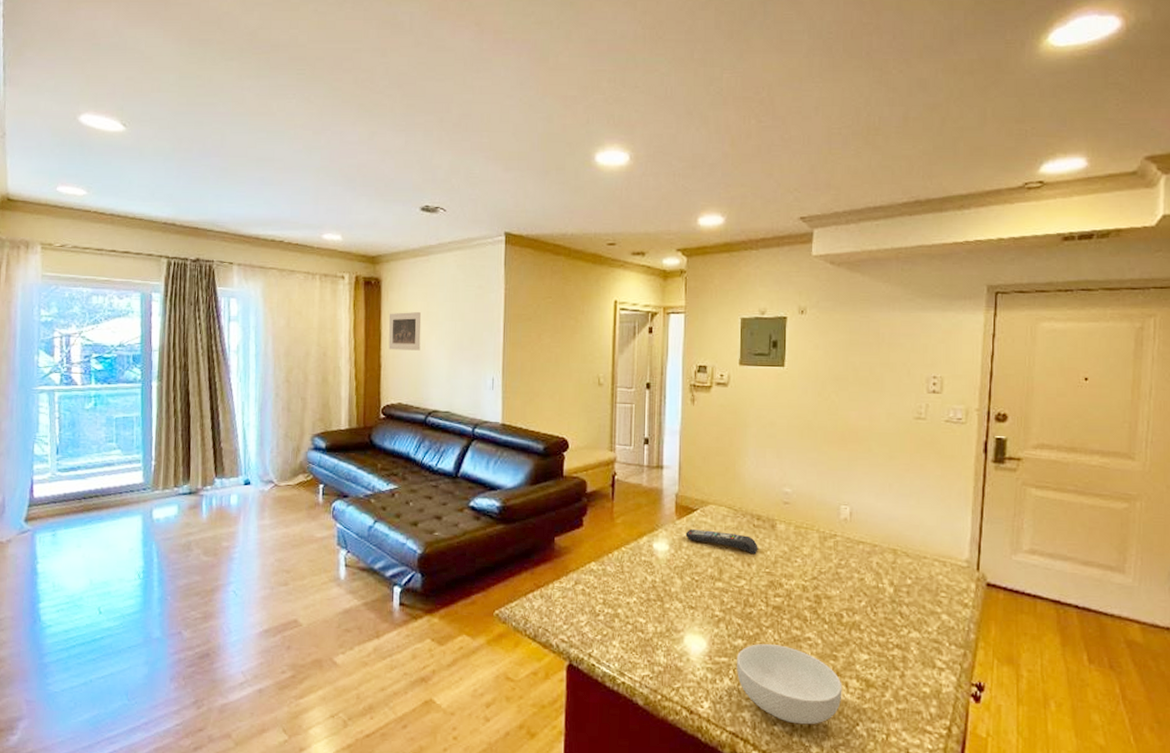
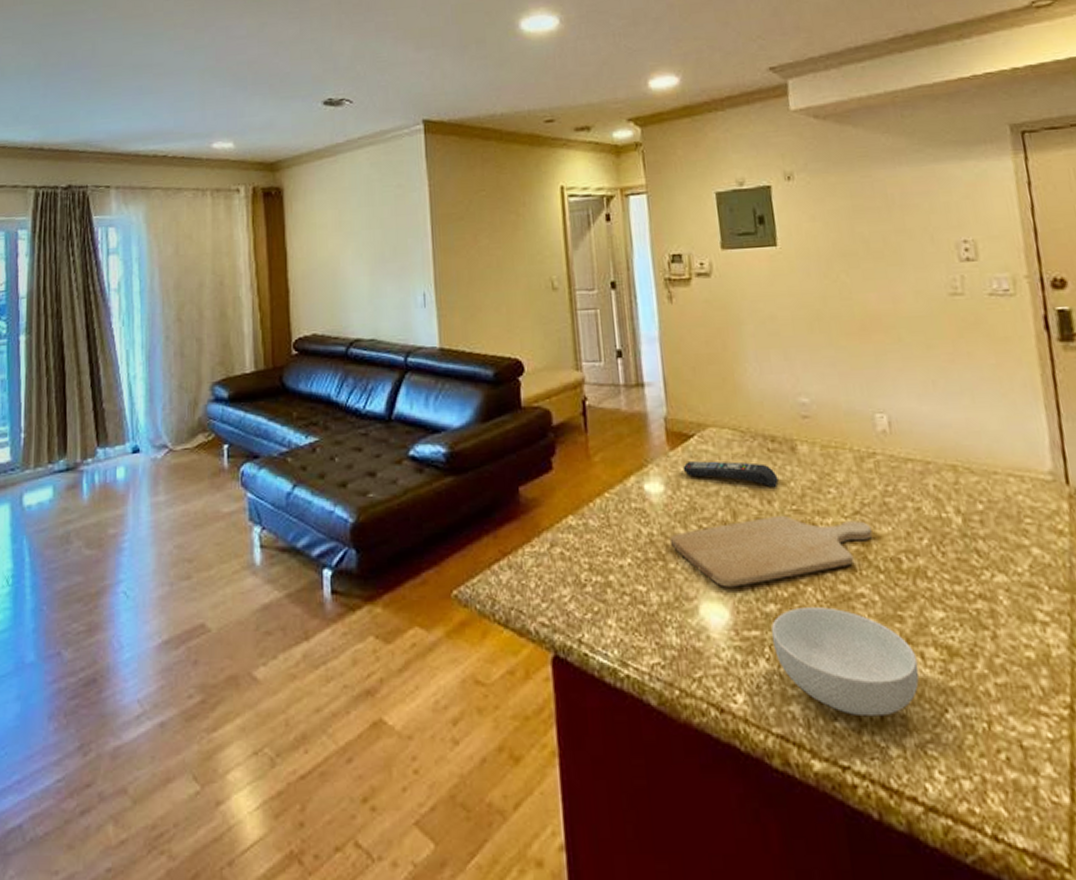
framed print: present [388,311,422,351] -> none [294,221,335,271]
chopping board: none [668,575,824,625] -> present [669,515,873,587]

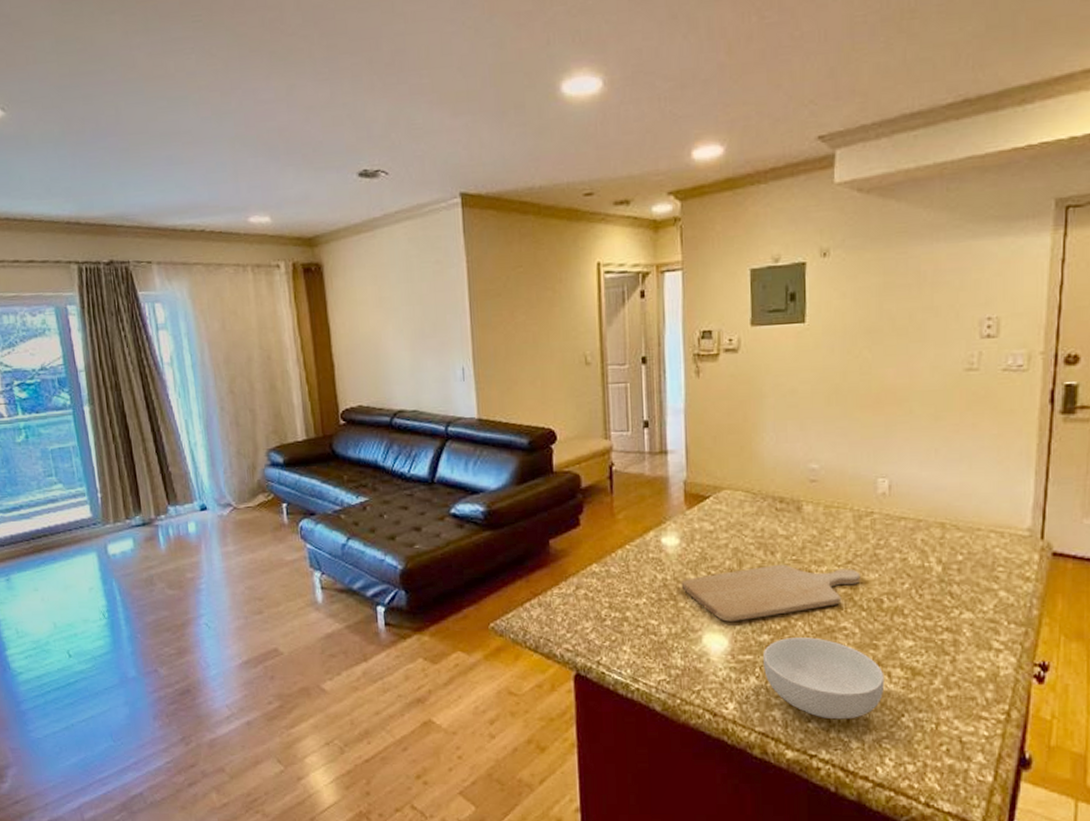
remote control: present [682,461,779,488] -> none [697,518,783,542]

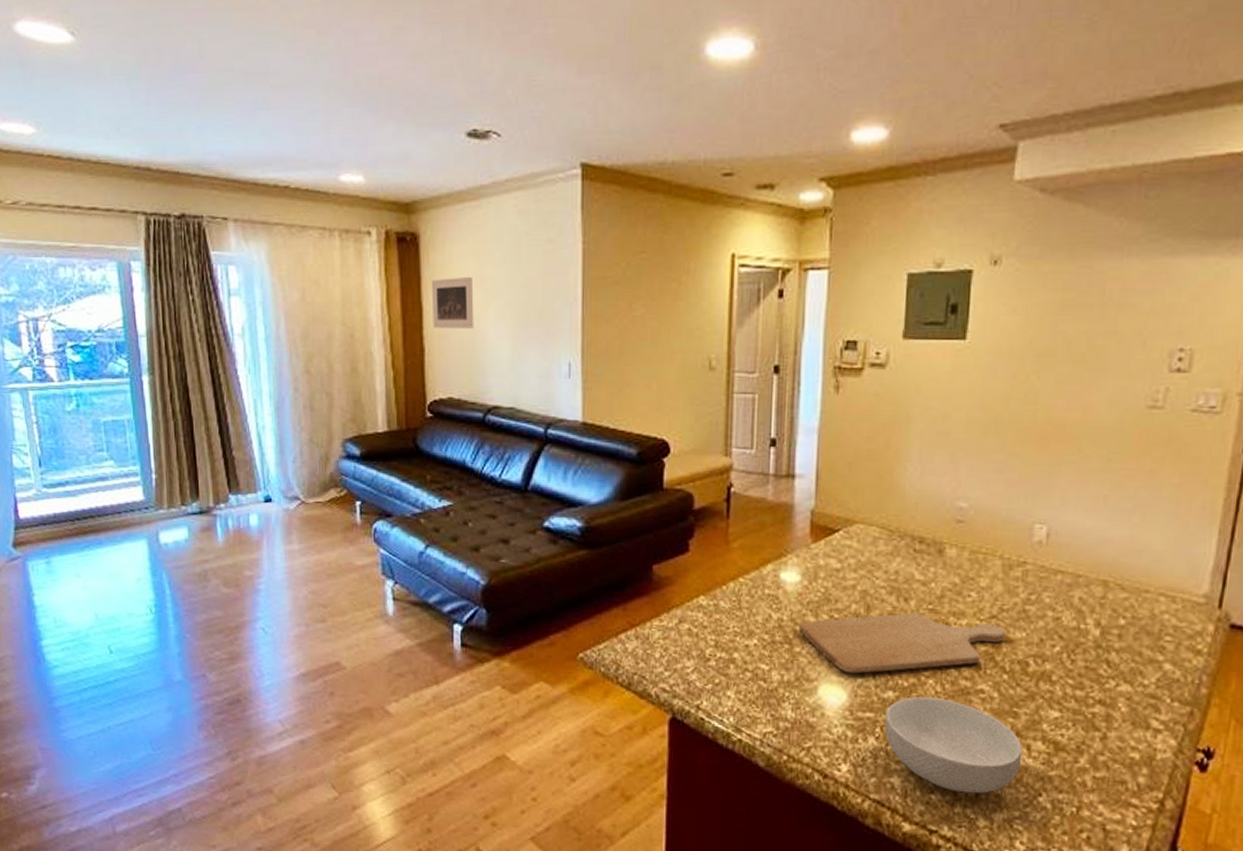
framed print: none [336,297,377,346] -> present [431,276,474,329]

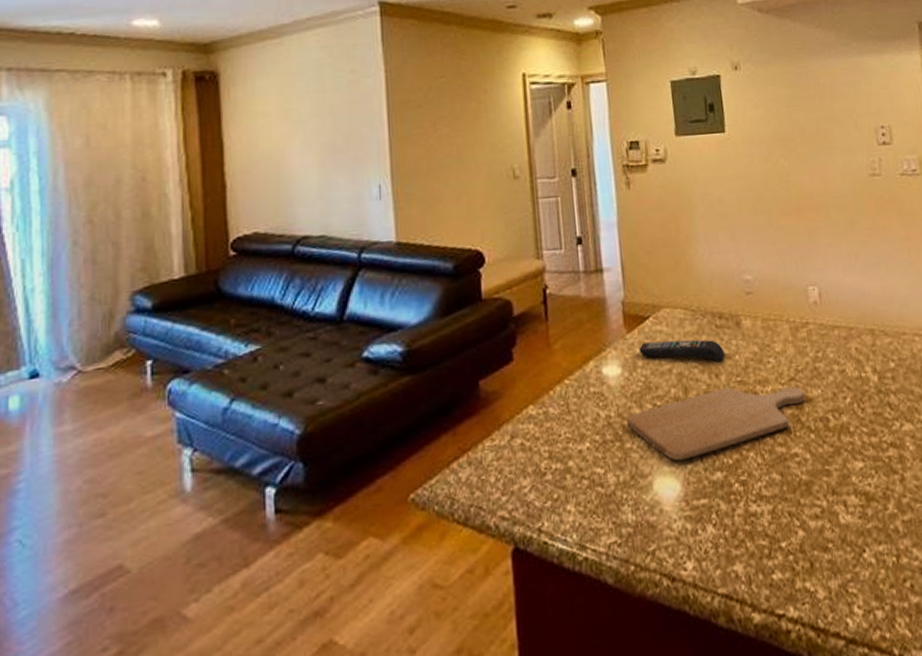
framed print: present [431,276,474,329] -> none [232,109,279,164]
remote control: none [822,555,920,587] -> present [639,339,725,362]
cereal bowl: present [884,696,1023,794] -> none [717,469,842,567]

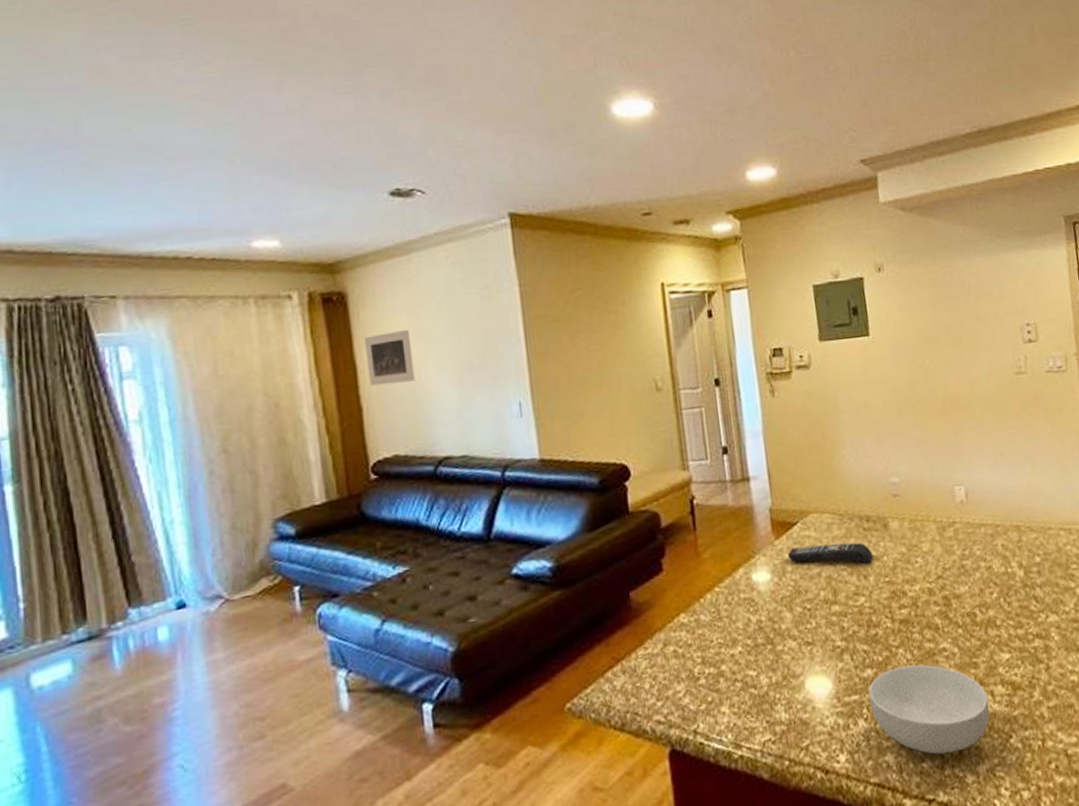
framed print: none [232,109,279,164] -> present [363,329,415,386]
chopping board: present [626,386,805,461] -> none [776,584,953,661]
cereal bowl: none [717,469,842,567] -> present [868,664,990,755]

